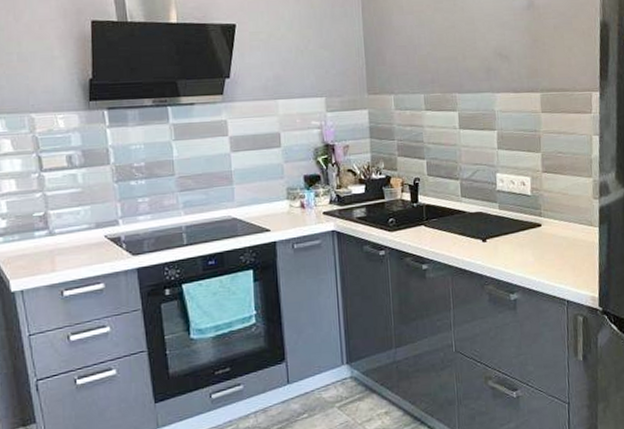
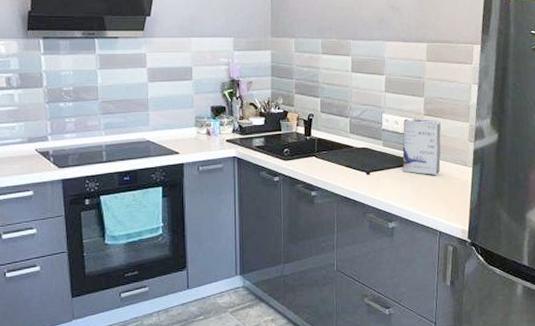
book: none [520,176,564,239] -> present [402,118,441,176]

